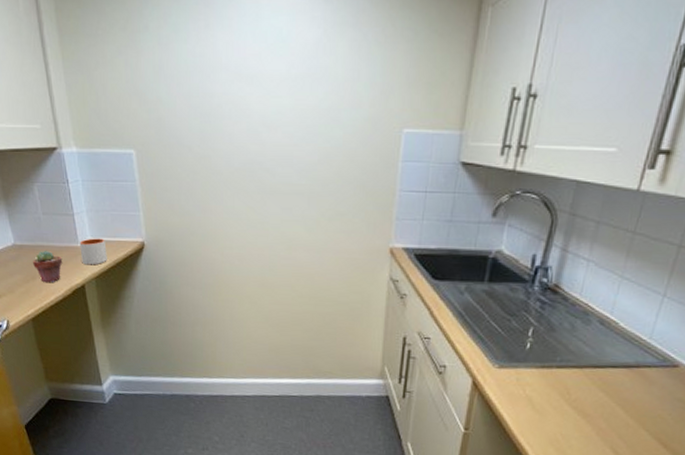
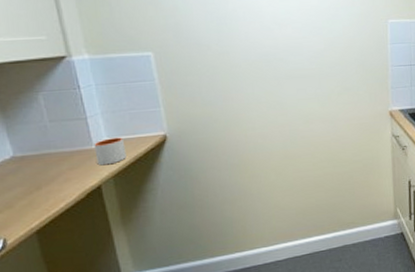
potted succulent: present [33,250,63,283] -> none [37,157,75,191]

